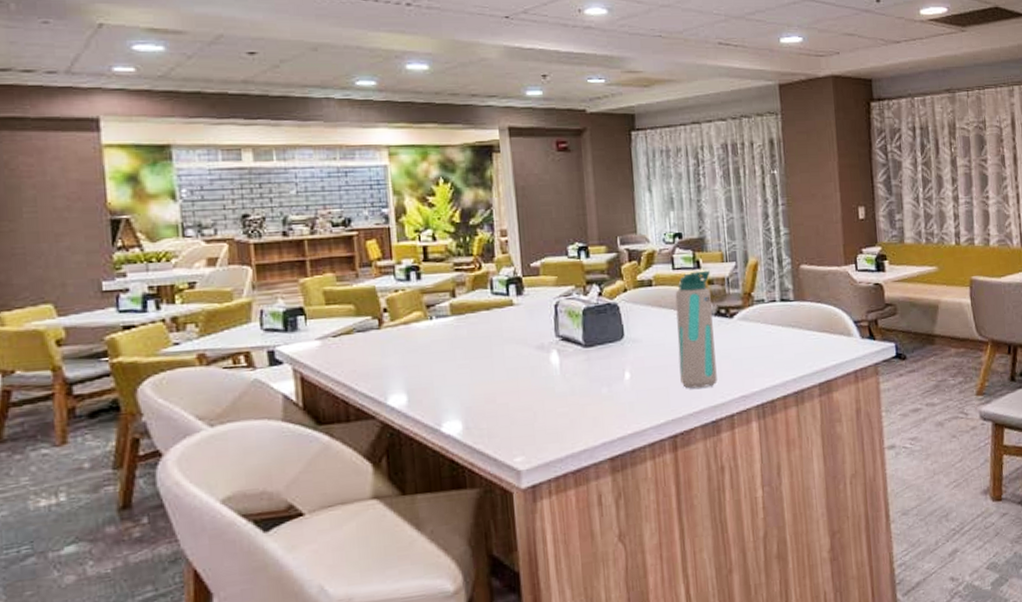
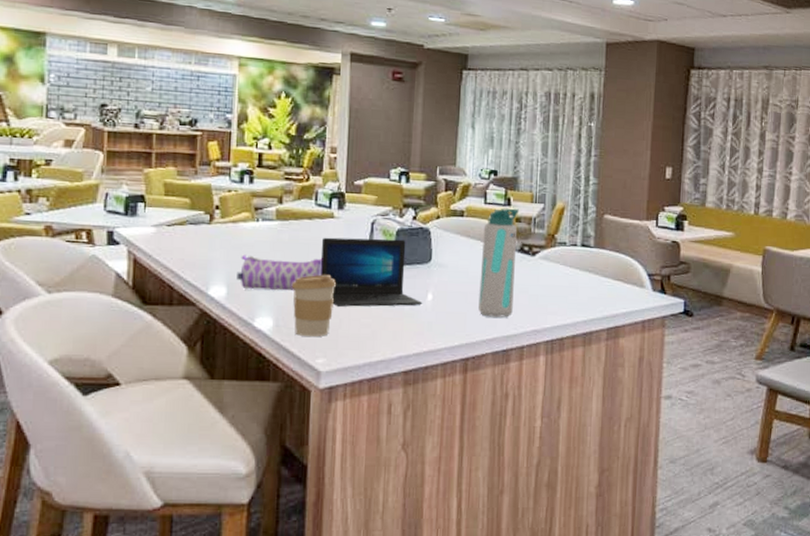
pencil case: none [416,350,509,394] -> present [237,254,322,291]
coffee cup: none [477,366,526,436] -> present [291,274,336,336]
laptop: none [503,319,621,399] -> present [320,237,423,307]

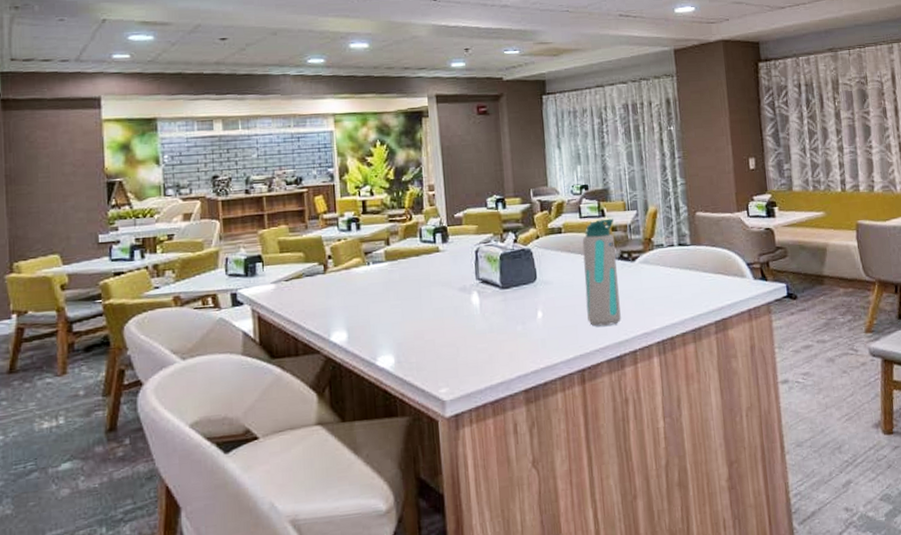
pencil case: present [237,254,322,291] -> none [355,291,435,332]
coffee cup: present [291,274,336,336] -> none [407,306,450,369]
laptop: present [320,237,423,307] -> none [430,263,534,336]

